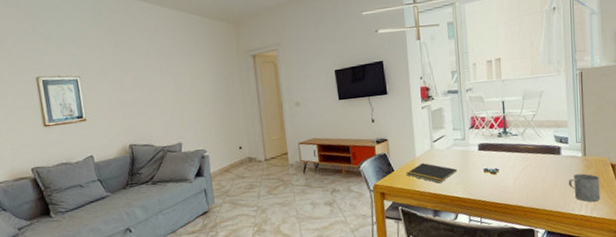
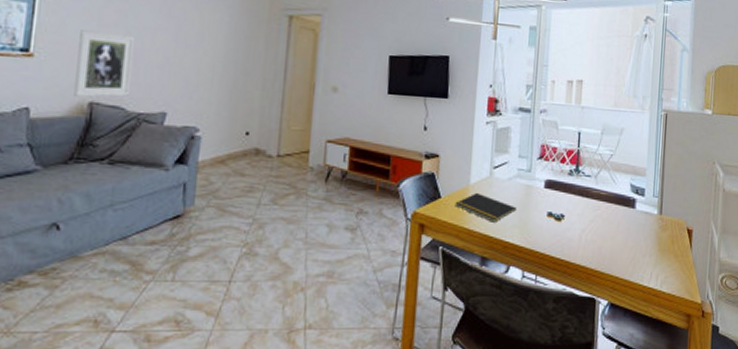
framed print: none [112,93,154,142] -> present [74,30,134,98]
mug: present [568,173,600,202] -> none [639,236,674,273]

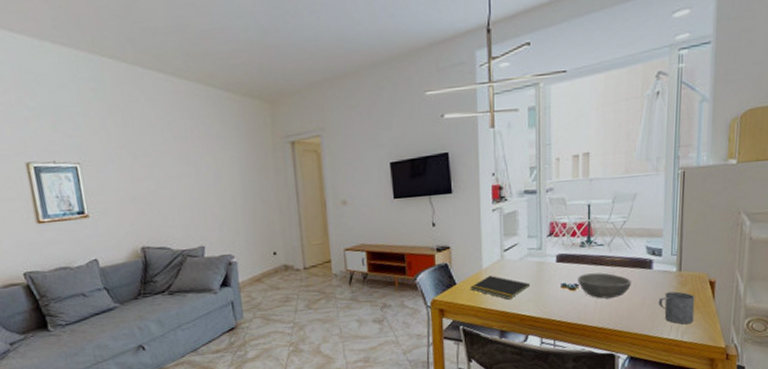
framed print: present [74,30,134,98] -> none [119,185,171,244]
bowl: none [564,205,616,235] -> present [578,272,632,299]
mug: none [639,236,674,273] -> present [658,291,695,325]

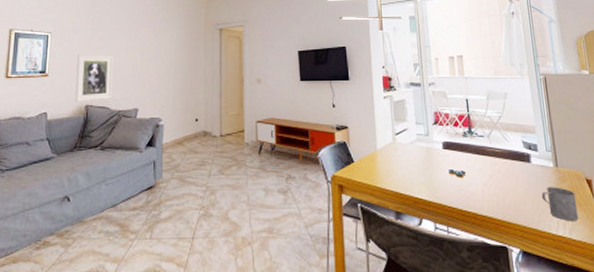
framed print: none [119,185,171,244] -> present [75,54,113,102]
notepad: present [470,275,530,300] -> none [366,156,421,181]
bowl: present [578,272,632,299] -> none [463,162,514,188]

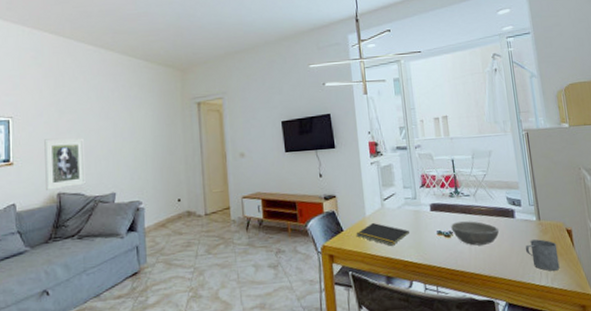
notepad: none [366,156,421,181] -> present [356,222,409,246]
bowl: none [463,162,514,188] -> present [451,221,500,246]

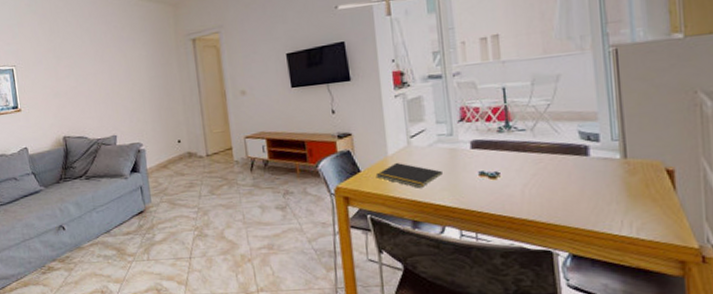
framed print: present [44,138,86,190] -> none [46,82,88,134]
bowl: present [451,221,500,246] -> none [498,160,566,189]
mug: present [525,239,560,271] -> none [601,181,651,220]

